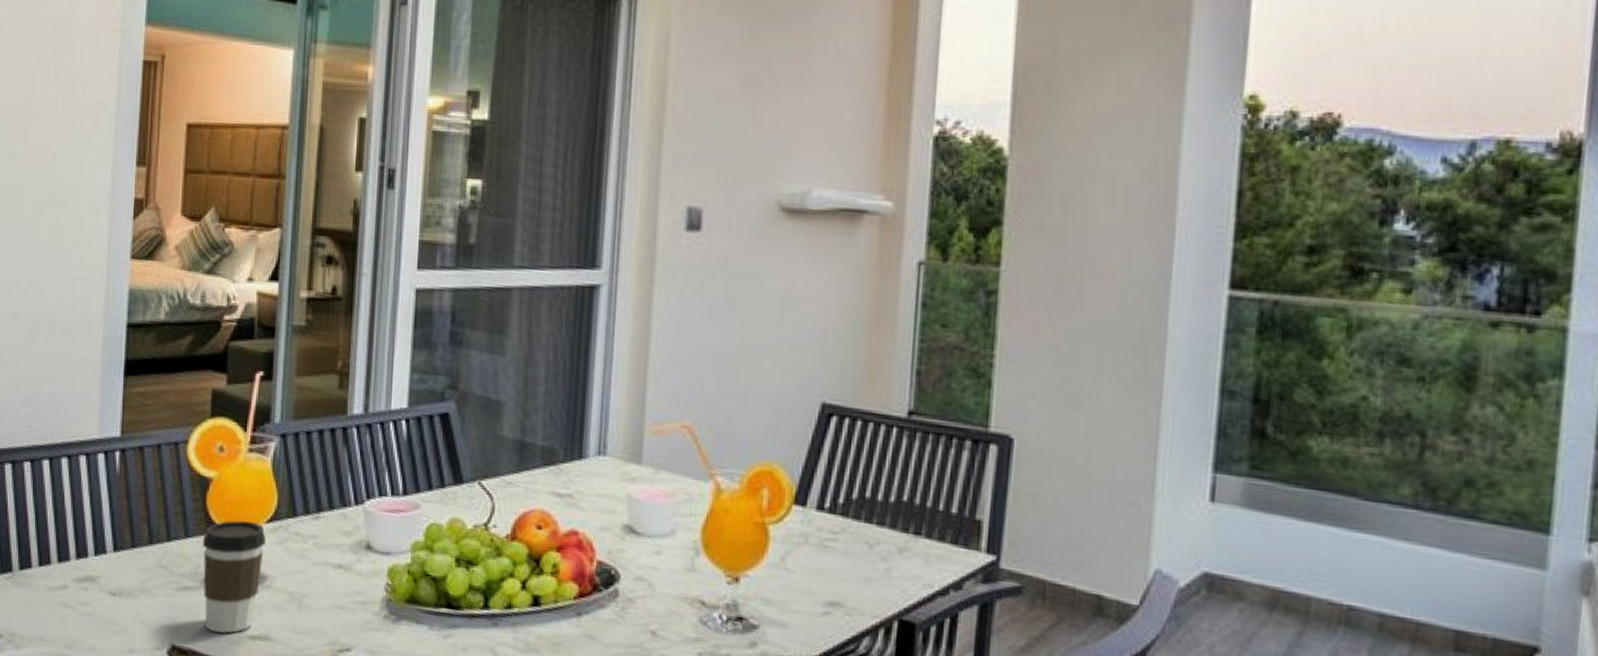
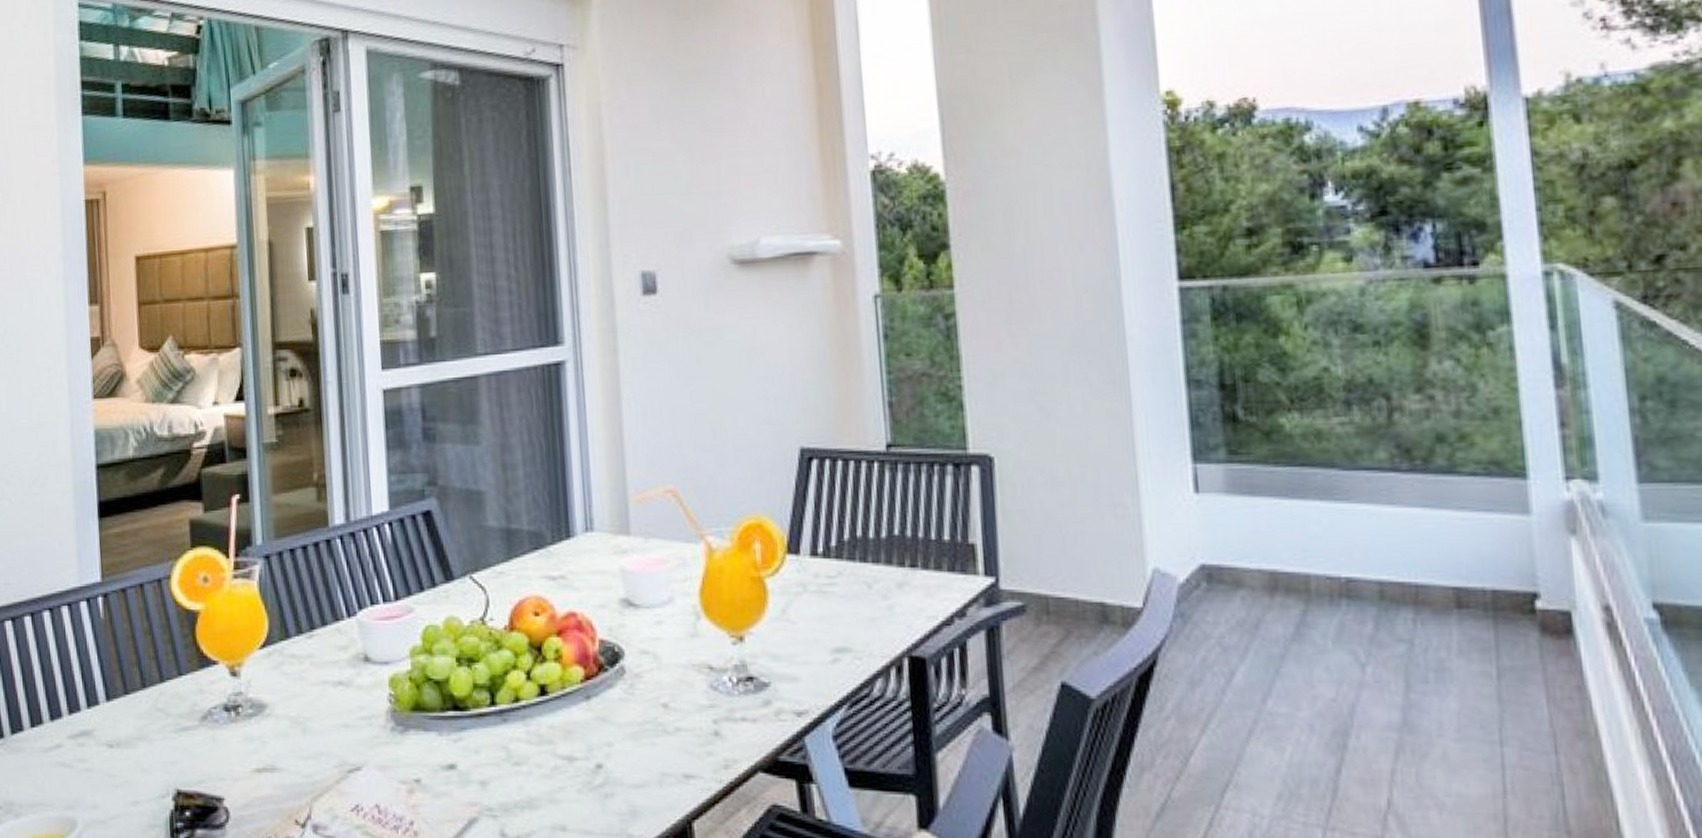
coffee cup: present [202,520,266,633] -> none [196,651,261,770]

